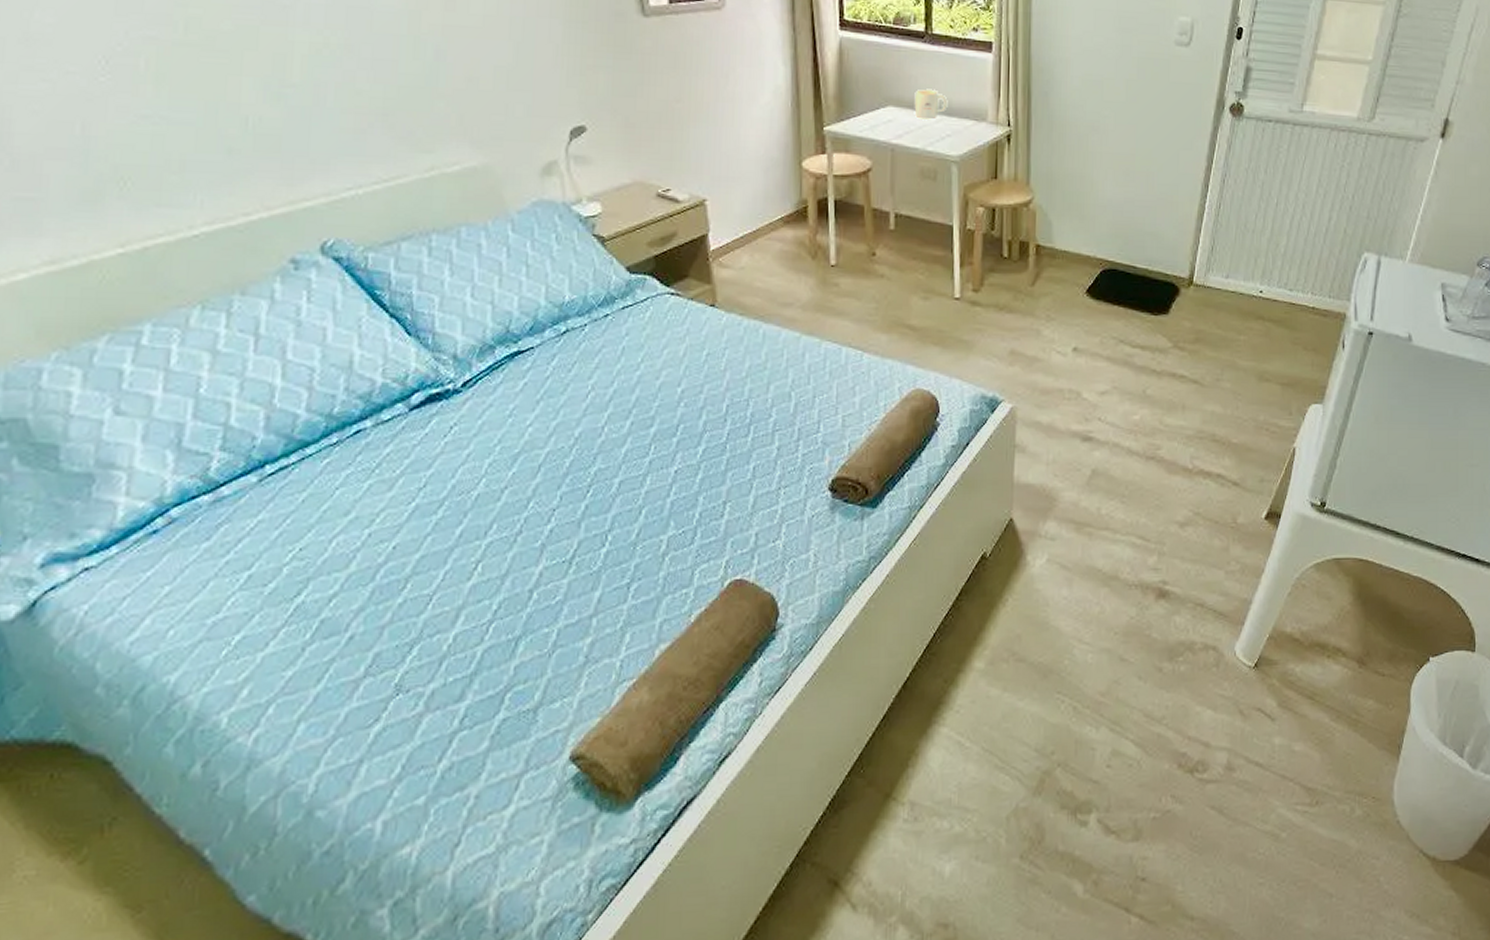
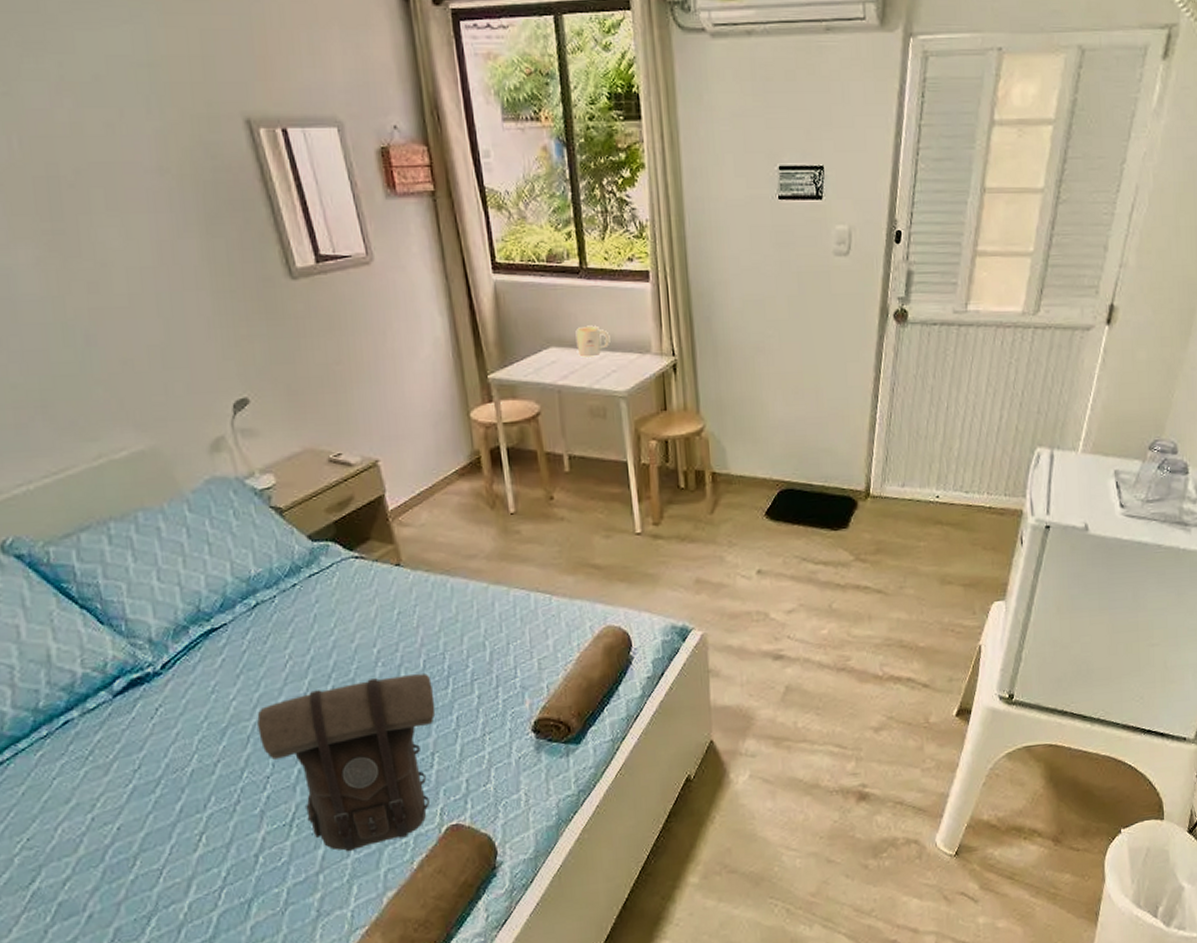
backpack: none [550,419,733,597] -> present [257,673,436,852]

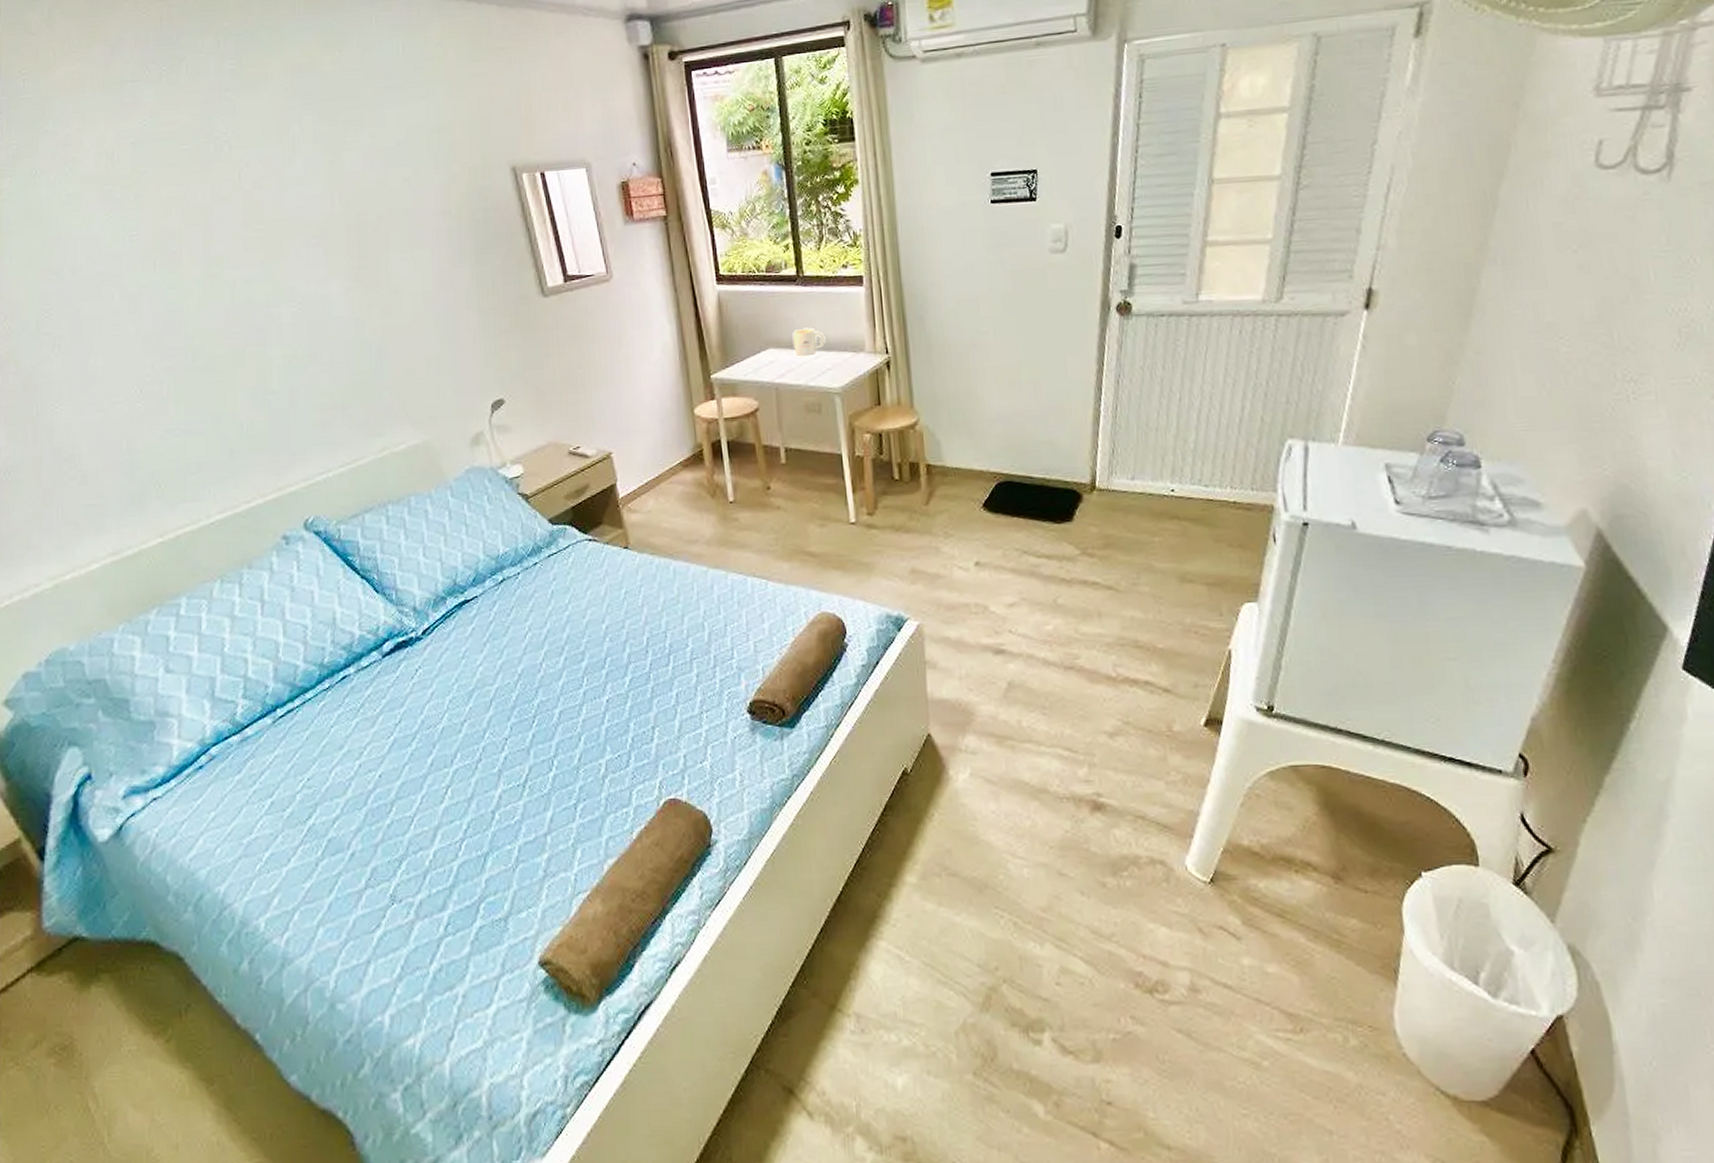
backpack: present [257,673,436,852] -> none [499,650,657,817]

